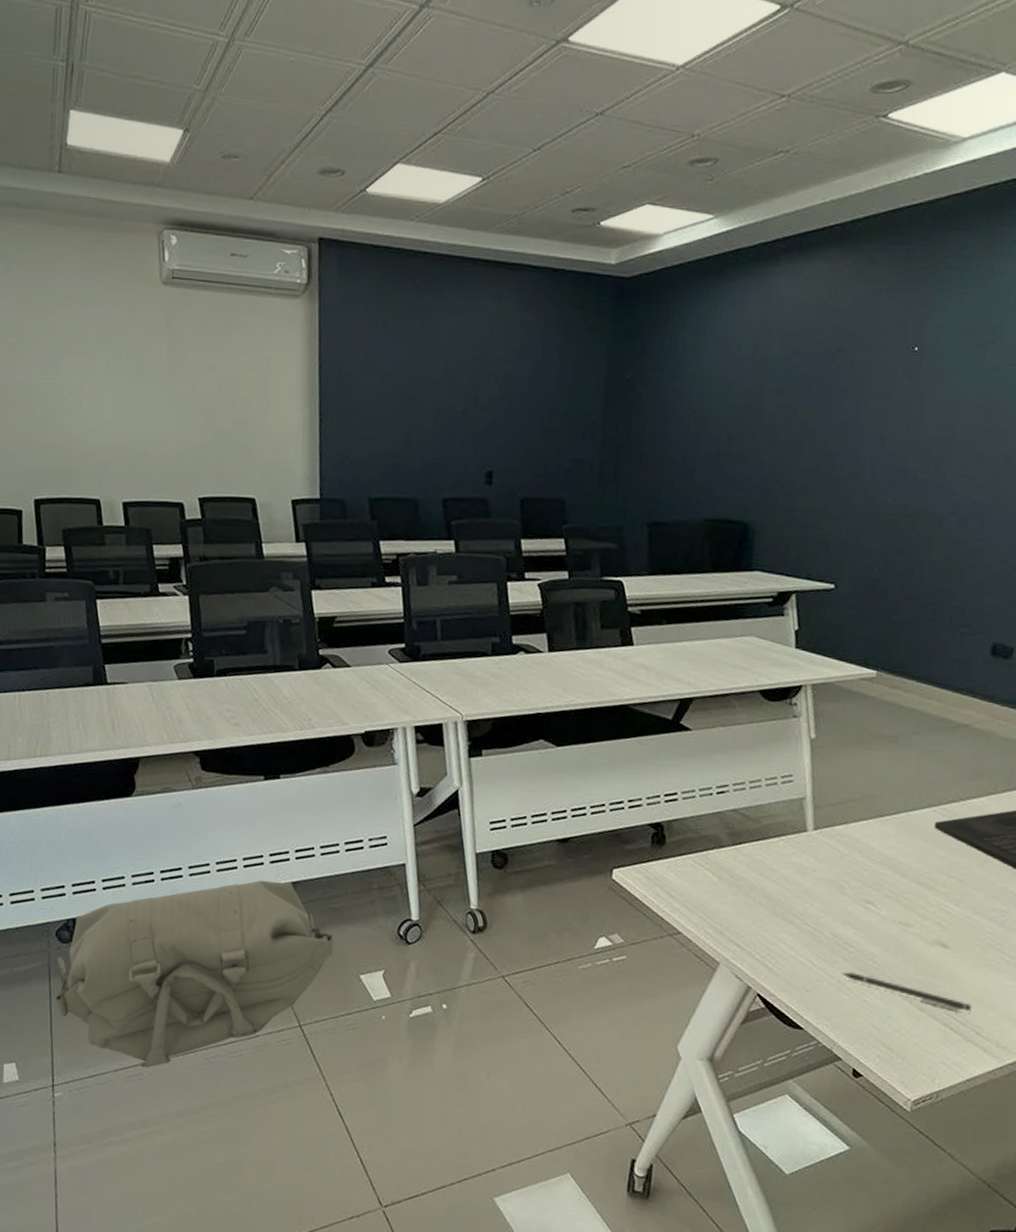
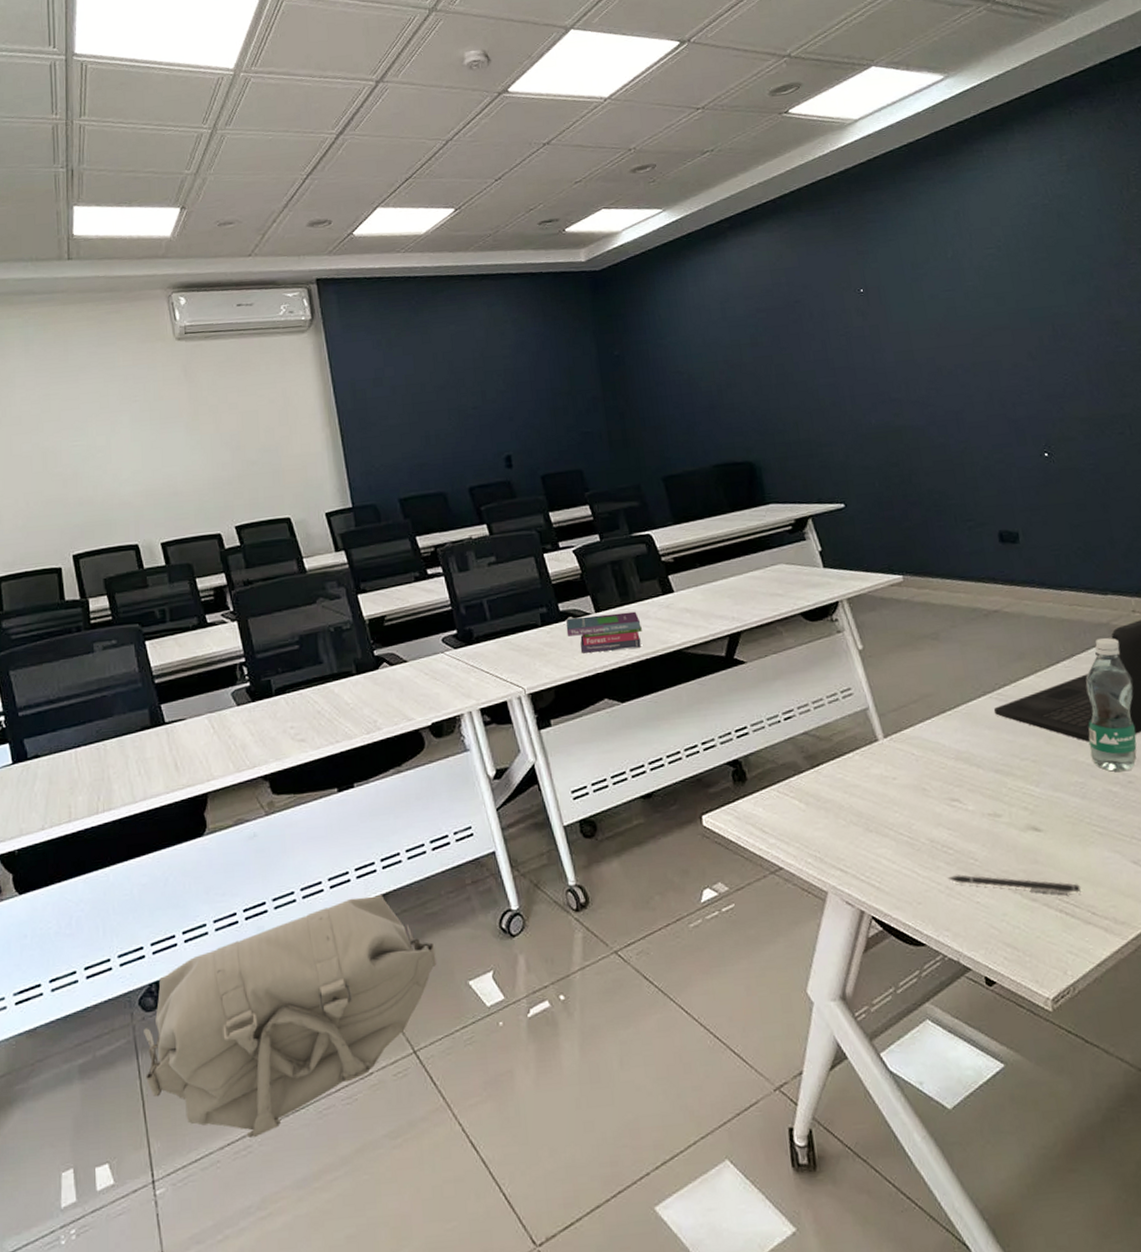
books: none [515,652,593,695] -> present [566,611,642,653]

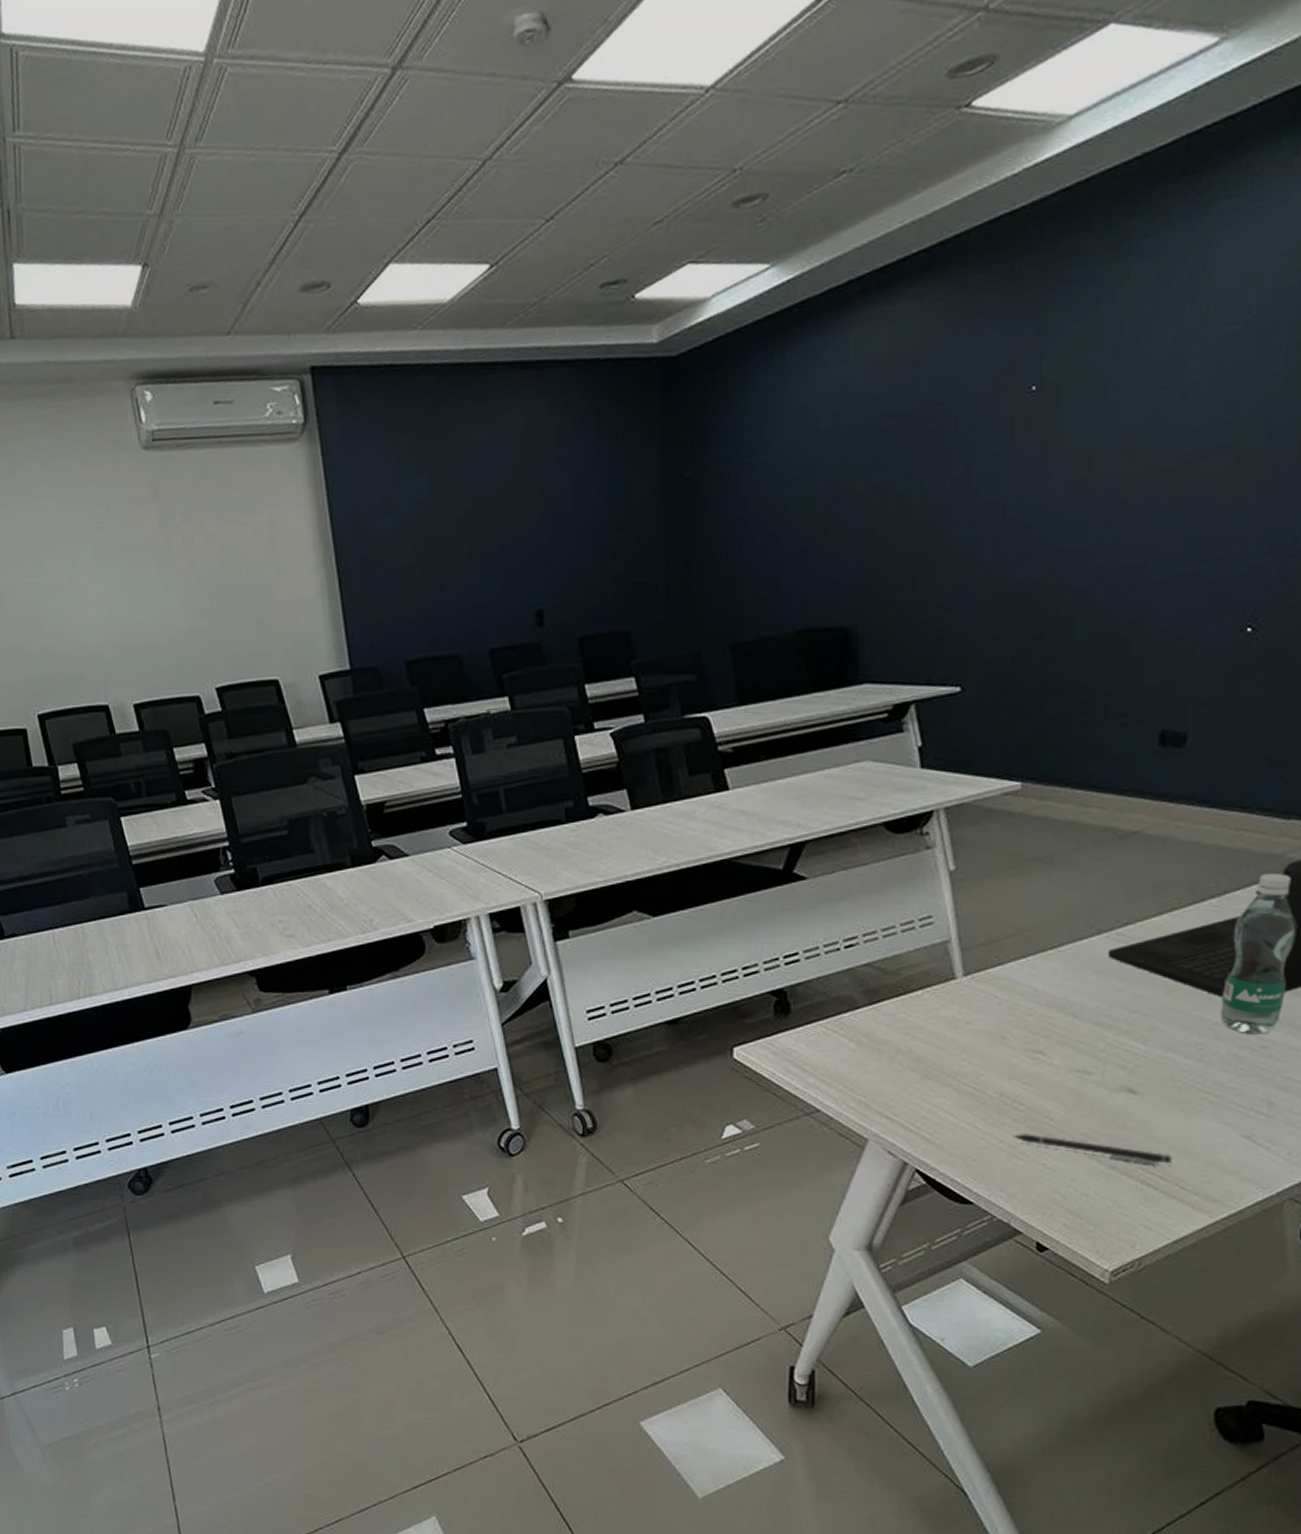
duffel bag: present [144,894,436,1137] -> none [134,1102,429,1318]
books: present [566,611,642,653] -> none [595,810,685,857]

